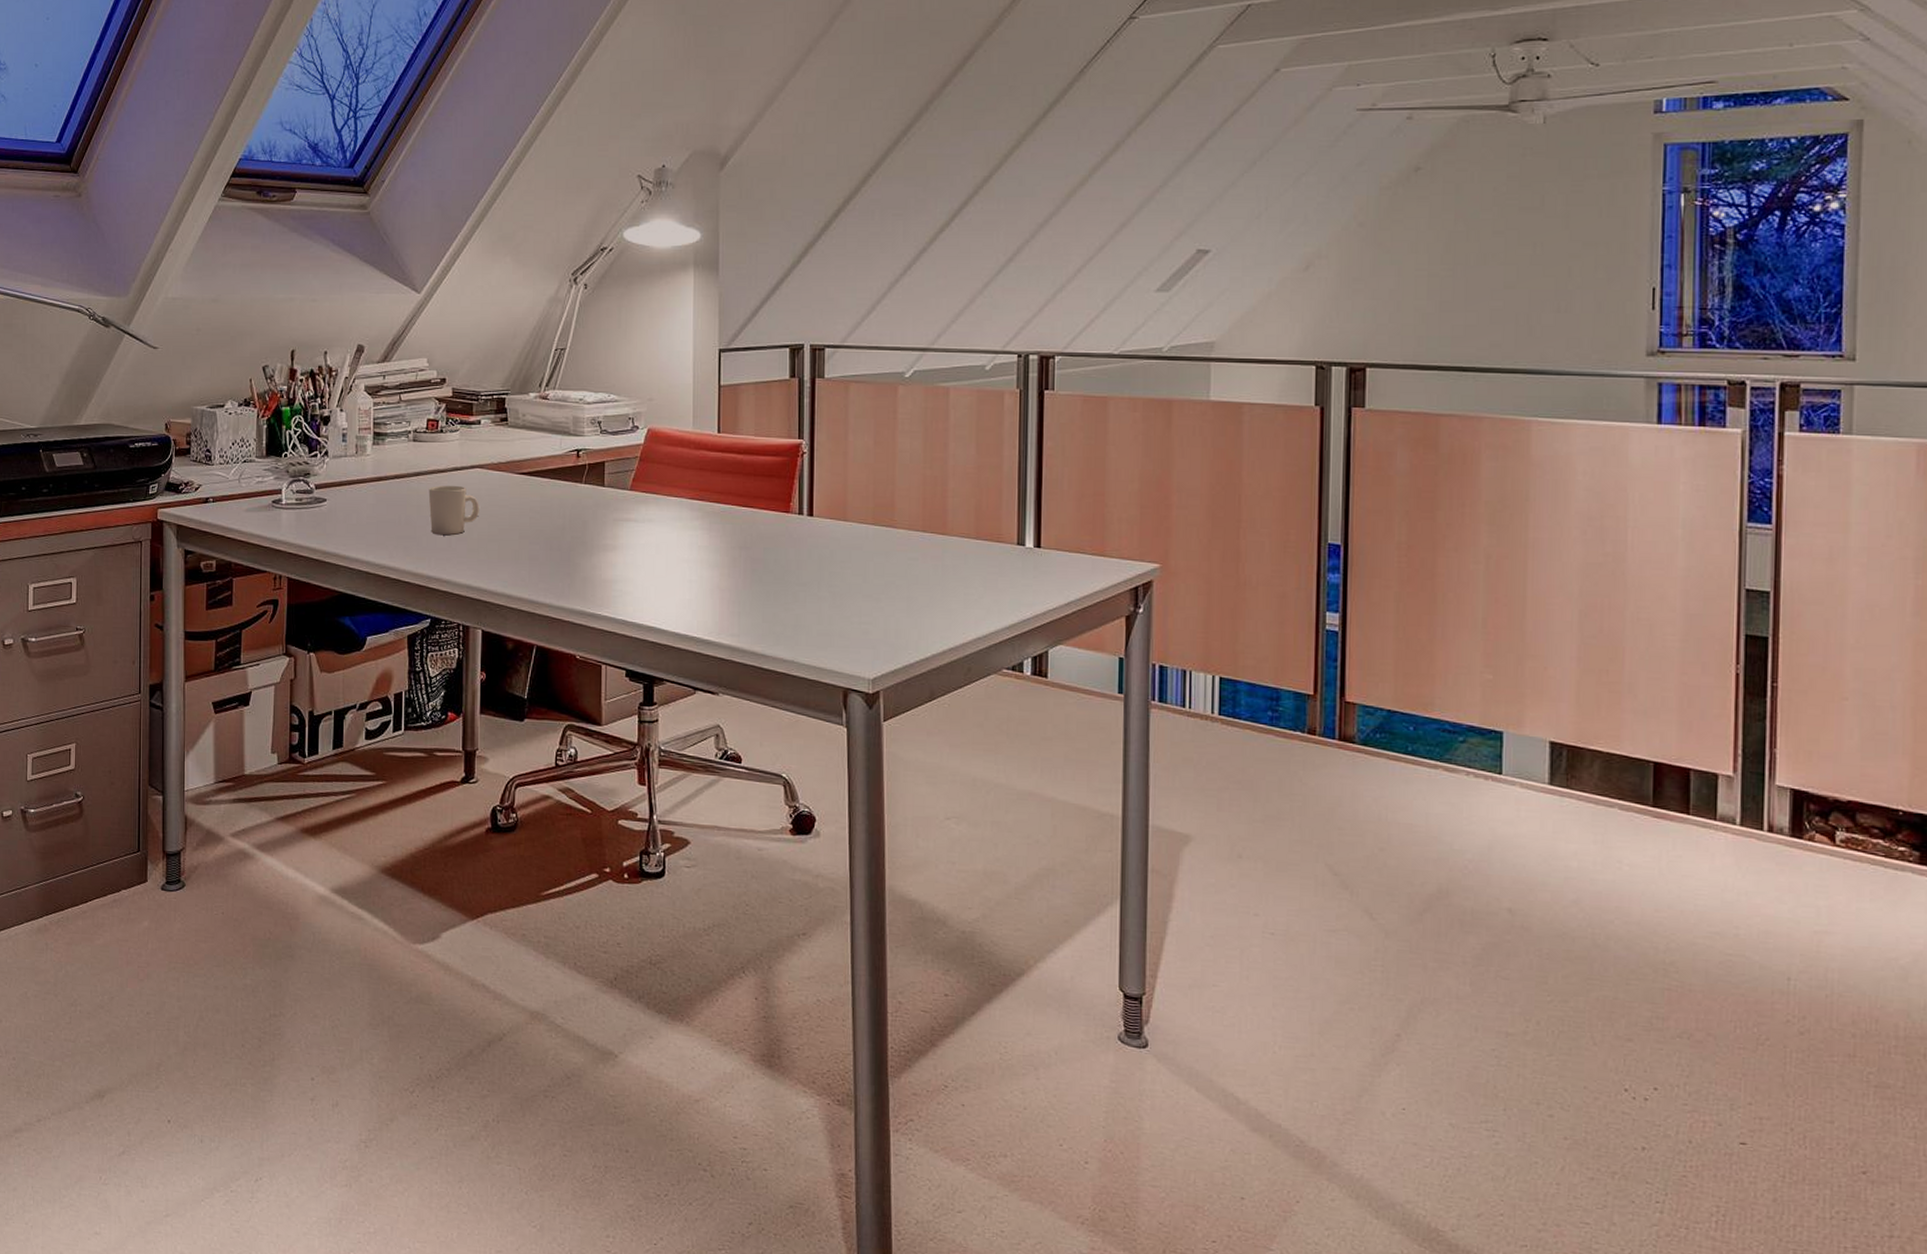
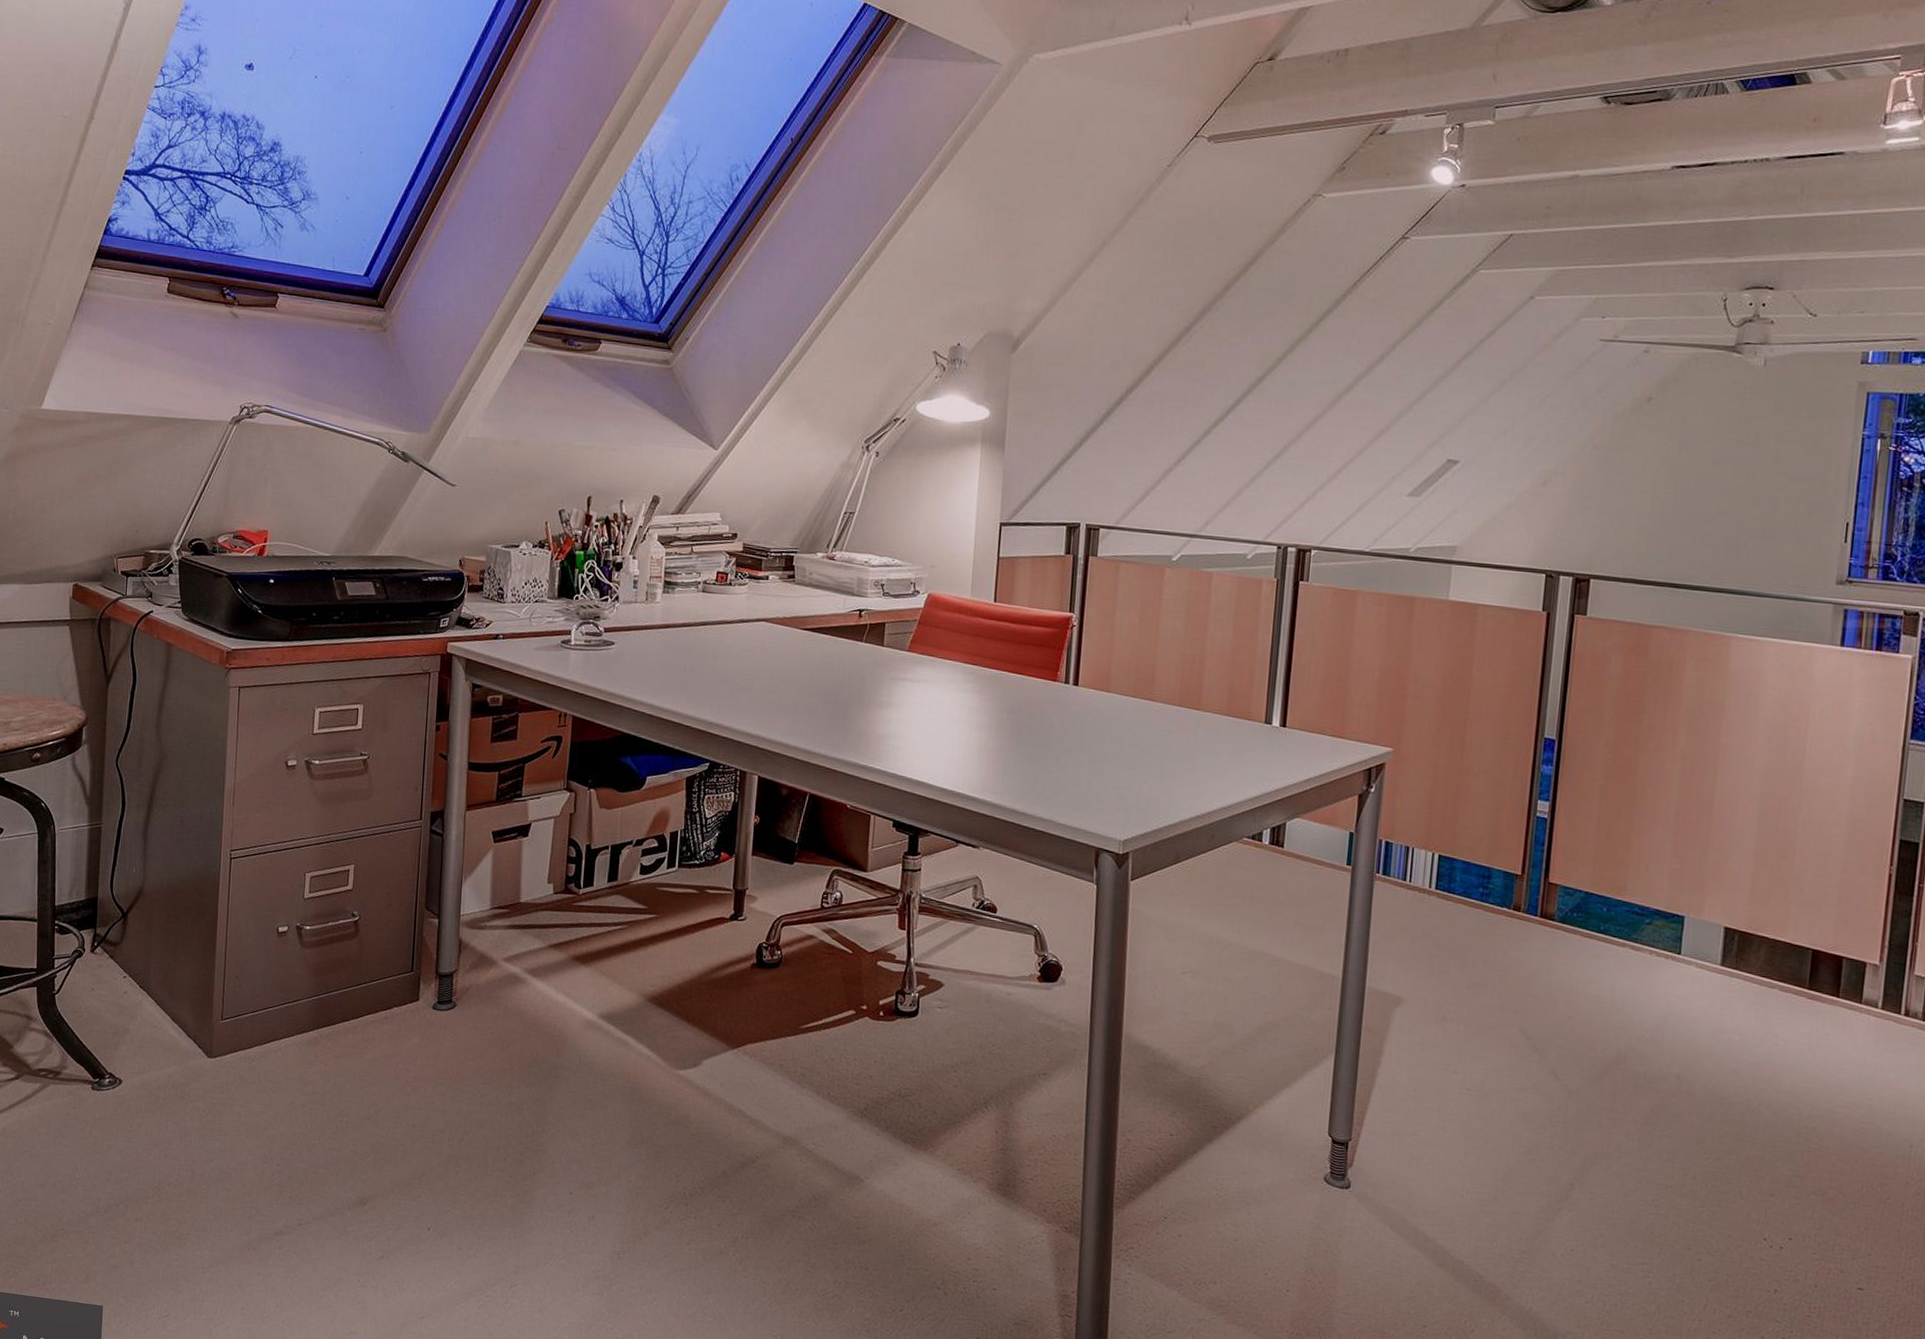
mug: present [428,485,479,536] -> none [714,636,763,685]

